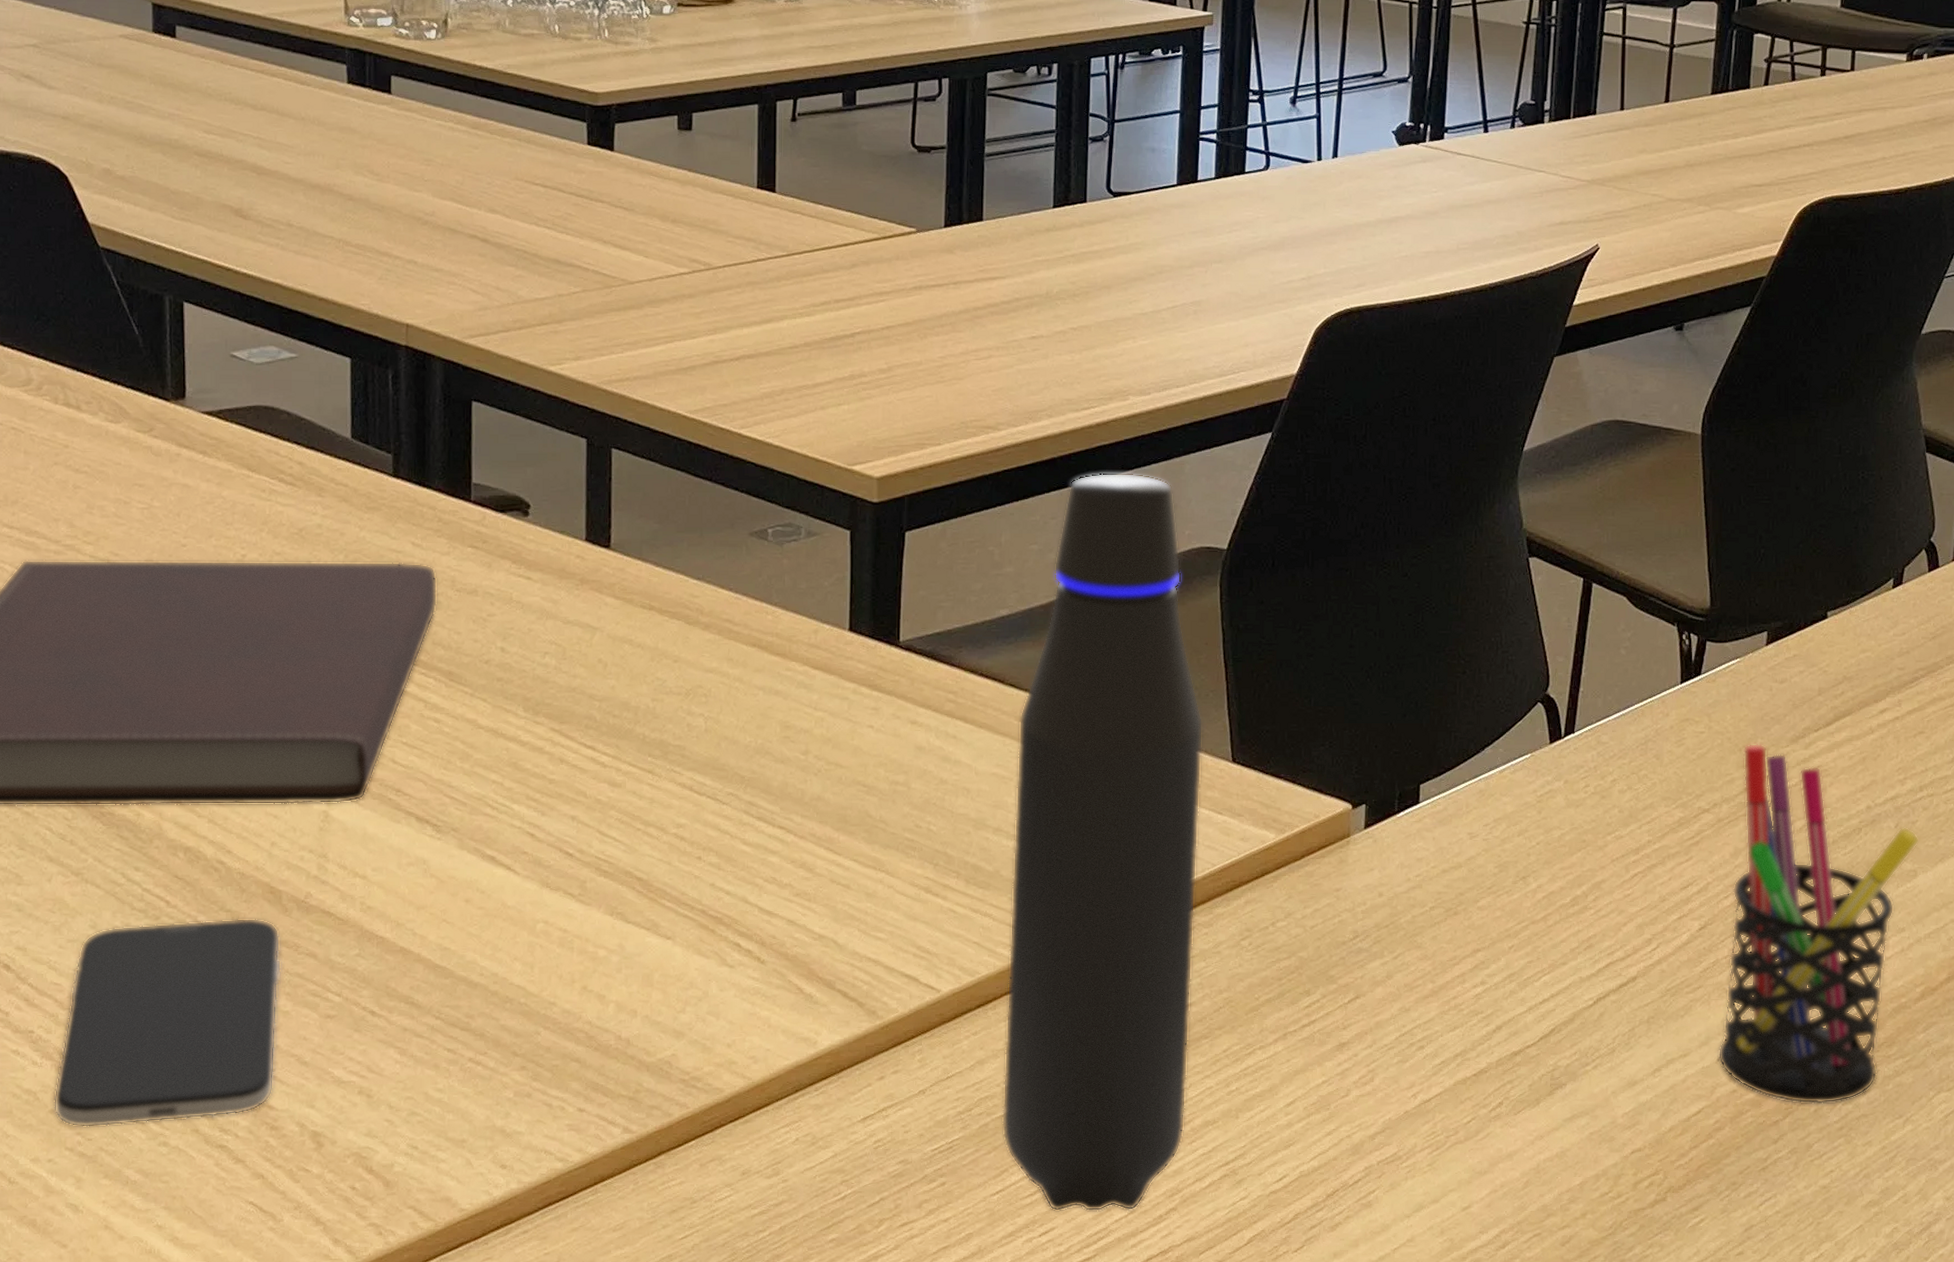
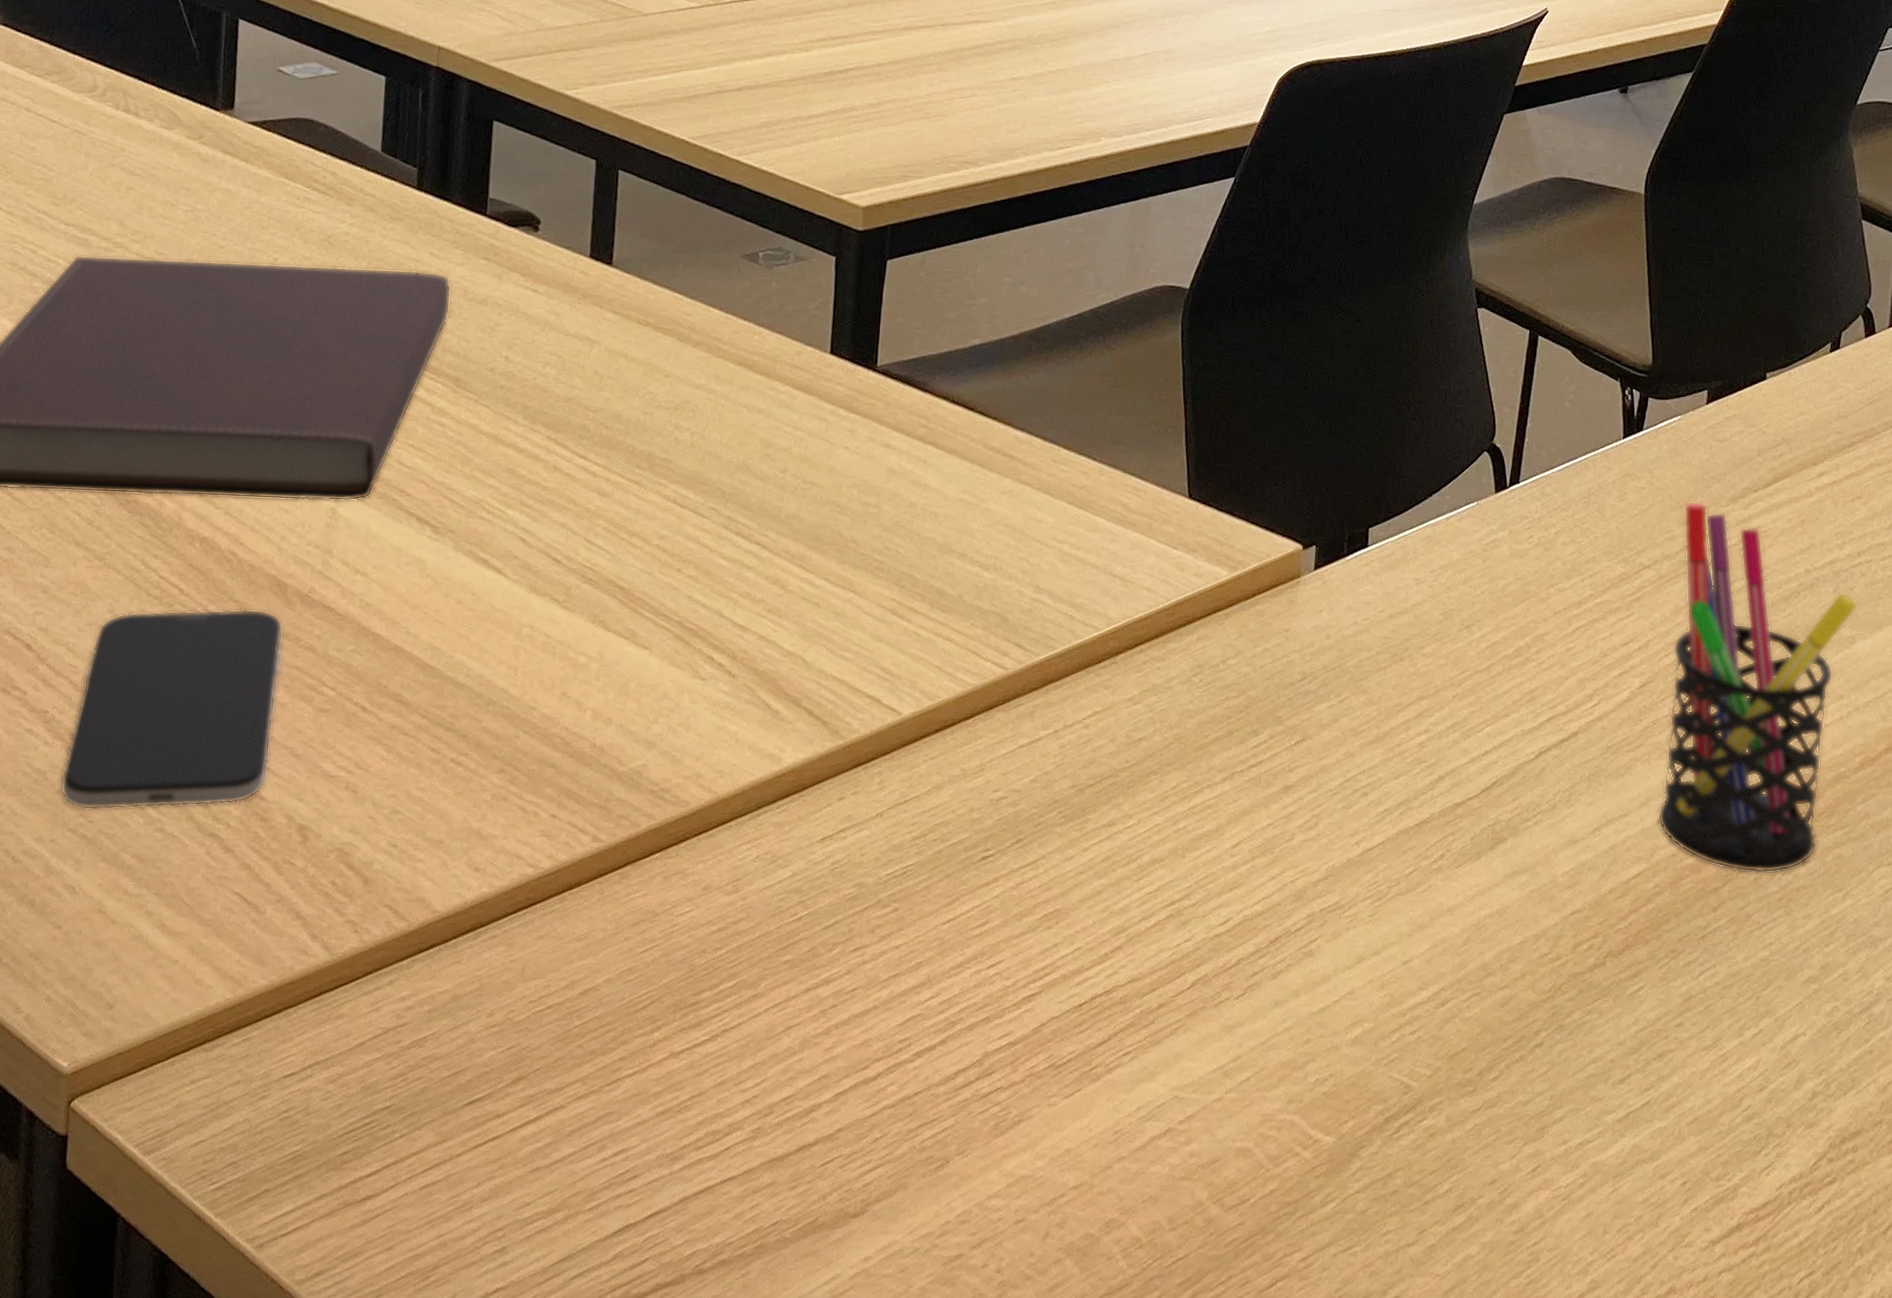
water bottle: present [1001,473,1203,1212] -> none [955,210,1162,947]

